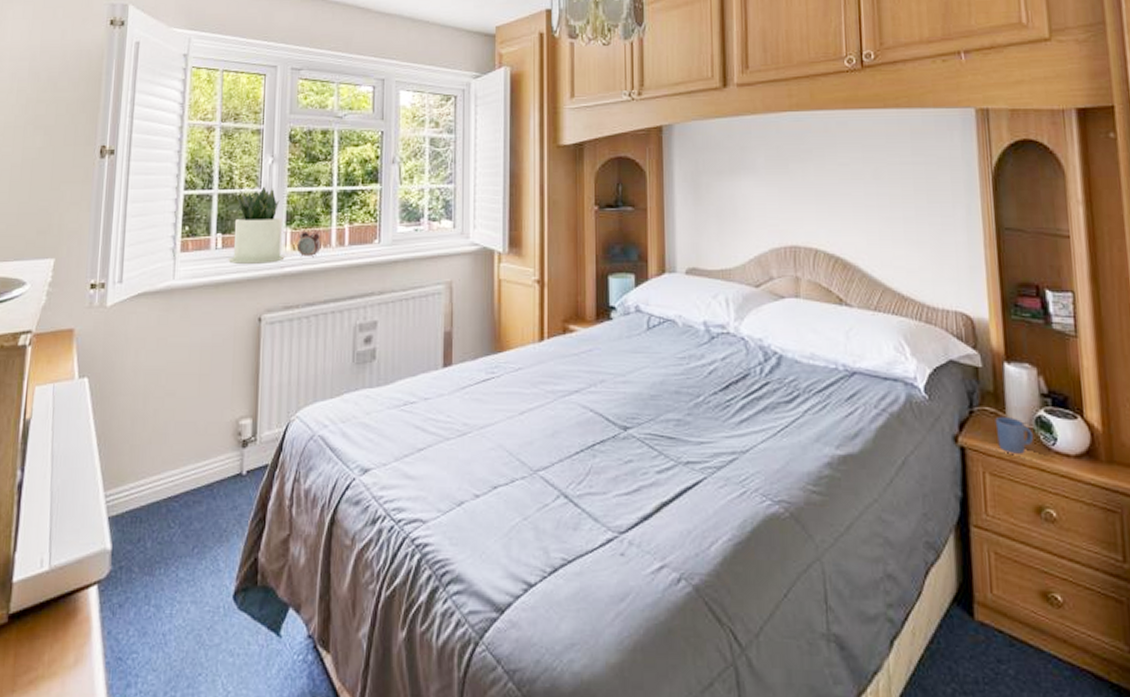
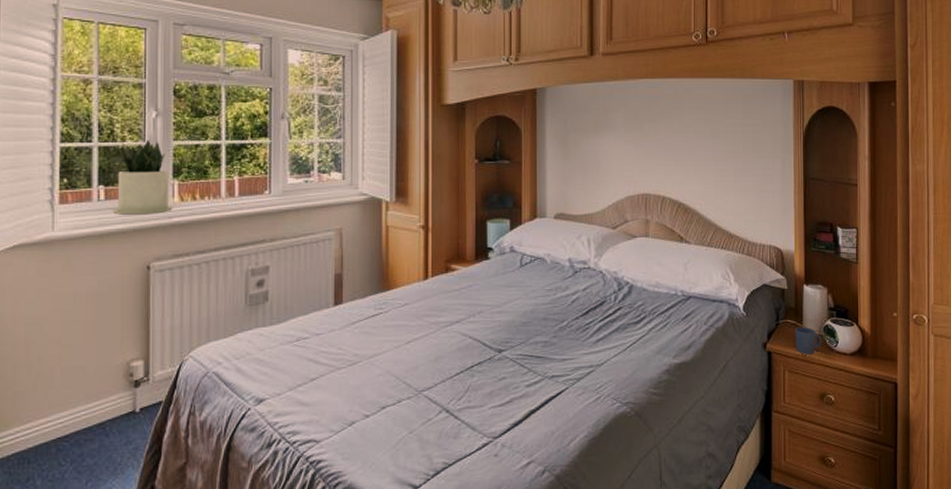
alarm clock: present [296,227,321,258] -> none [184,179,211,208]

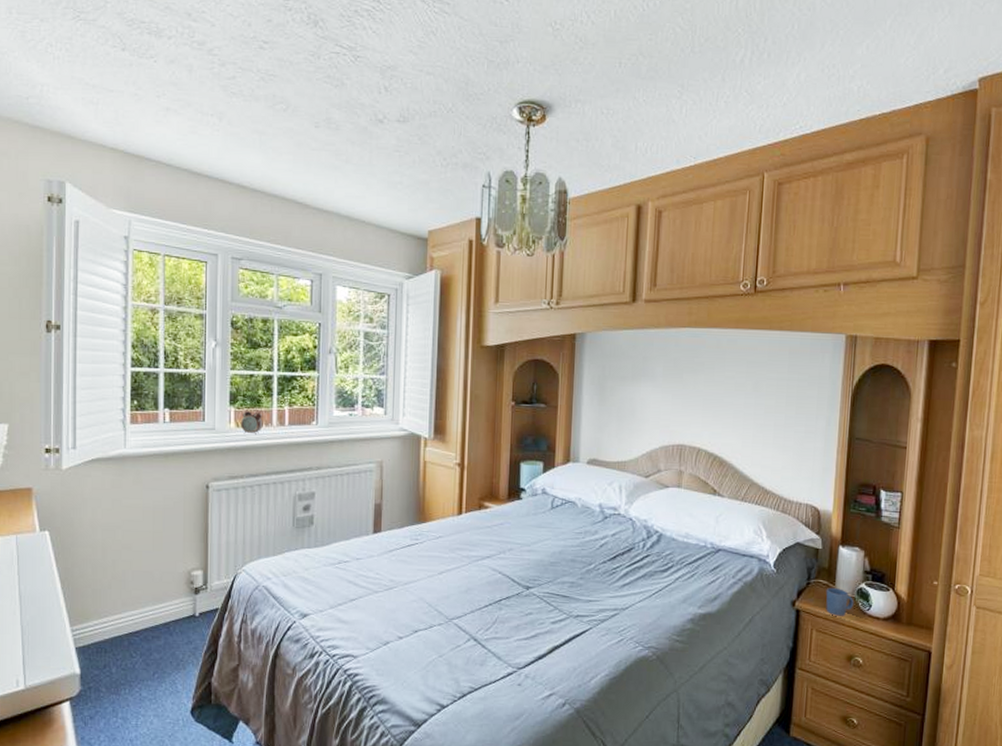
planter: present [111,140,174,216] -> none [175,368,231,439]
alarm clock: none [184,179,211,208] -> present [240,407,263,434]

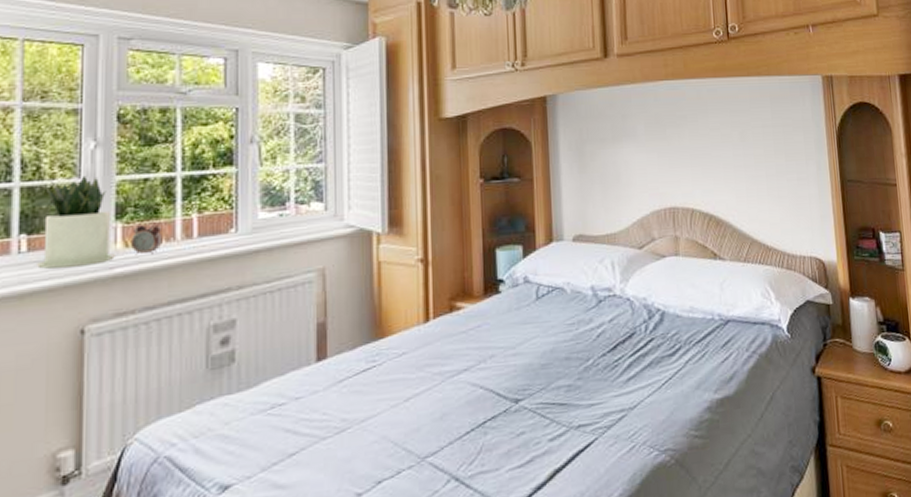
planter: none [175,368,231,439] -> present [35,175,117,270]
mug: present [826,587,854,617] -> none [843,345,874,378]

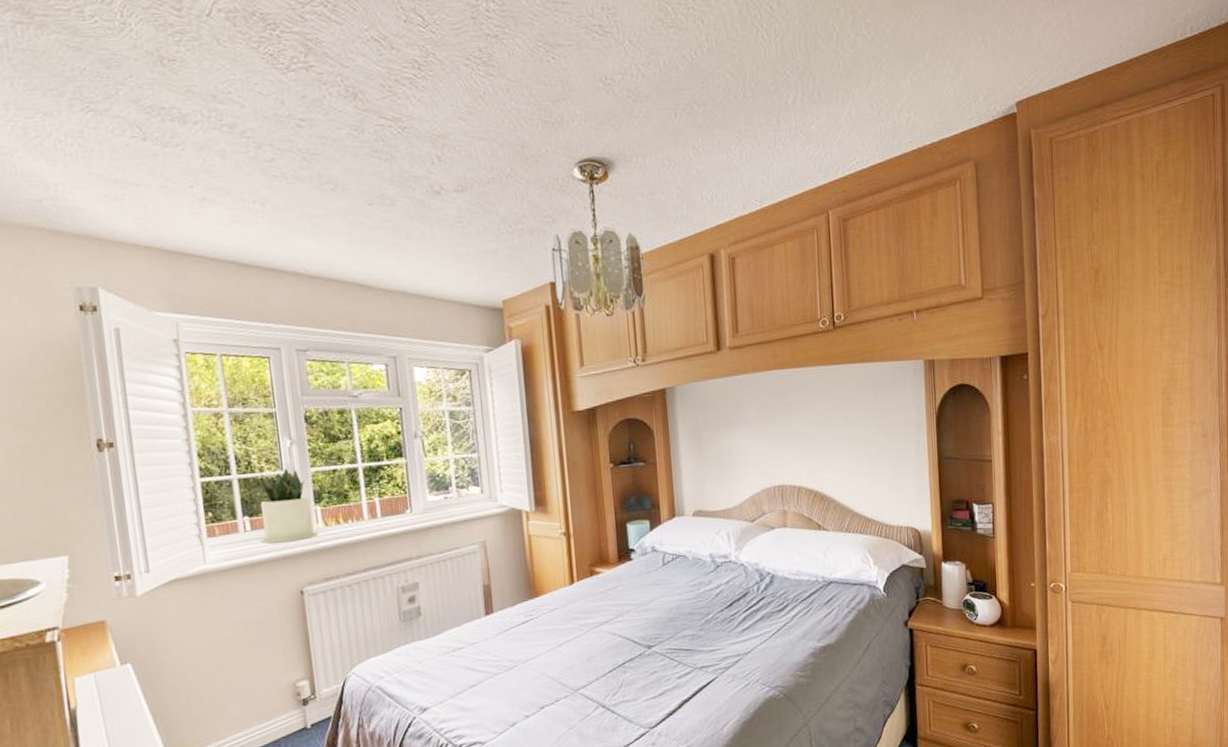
alarm clock: present [130,219,163,255] -> none [328,503,354,532]

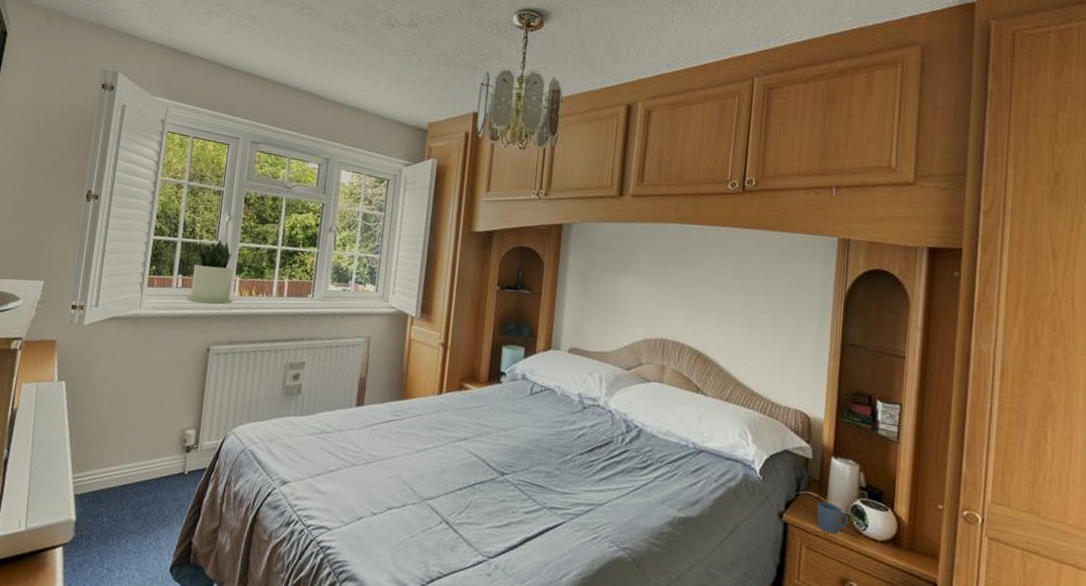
mug: none [934,602,962,630] -> present [816,501,848,536]

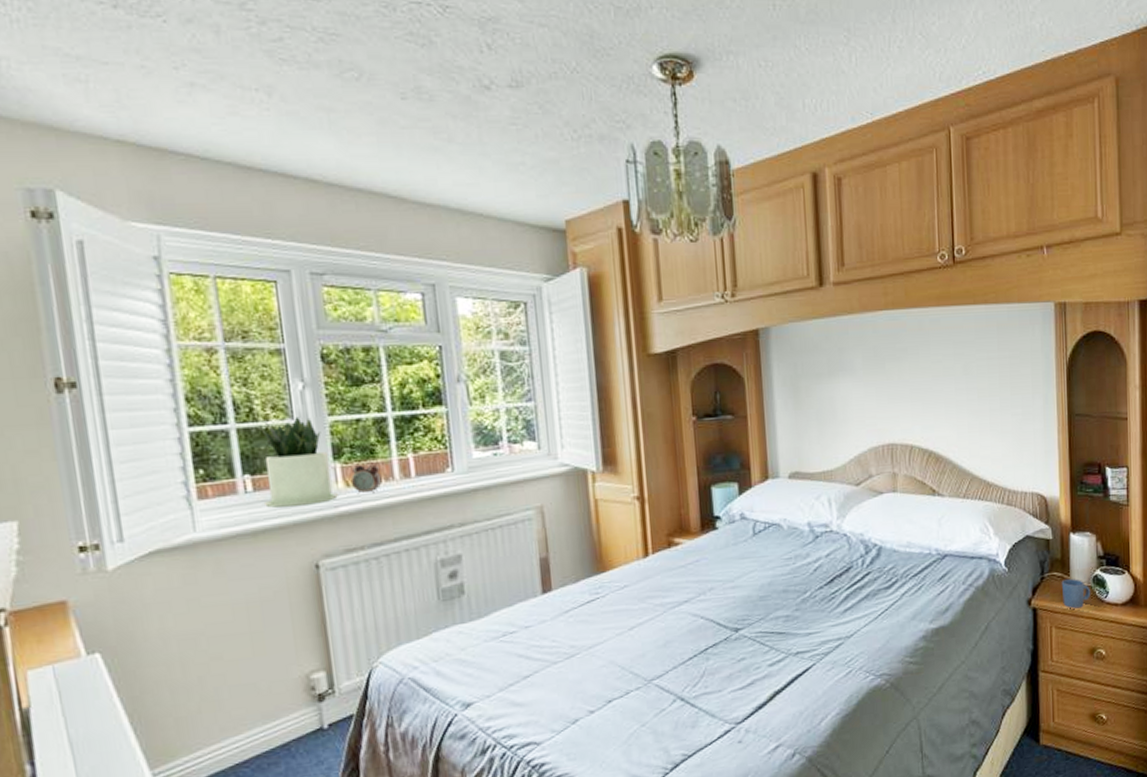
alarm clock: none [243,278,265,304] -> present [350,459,382,494]

